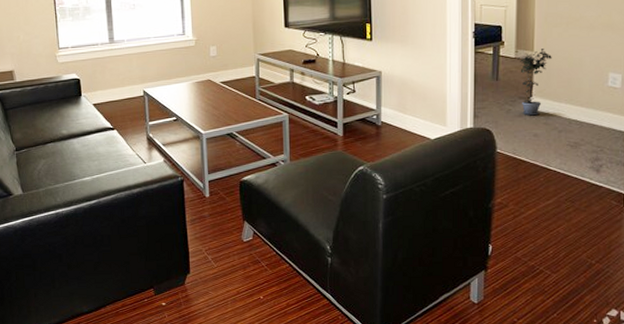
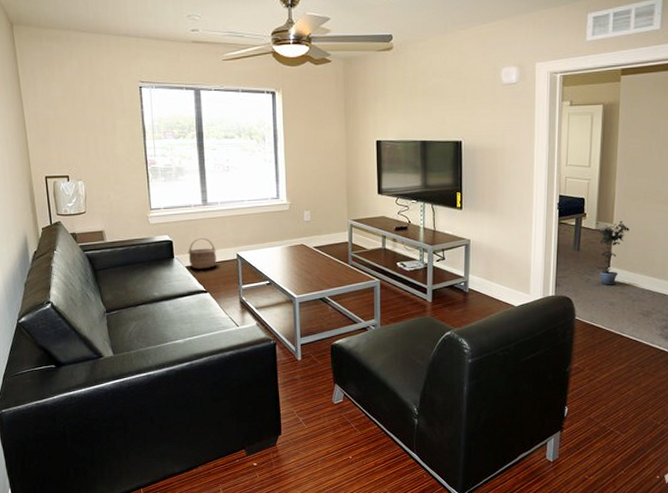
wicker basket: none [95,75,123,107] -> present [188,237,216,269]

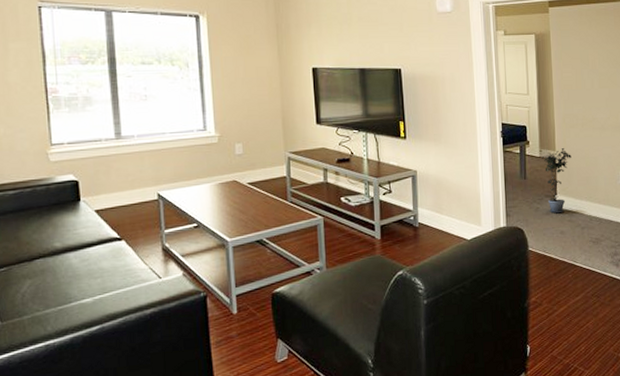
wicker basket: present [188,237,216,269] -> none [98,175,133,213]

